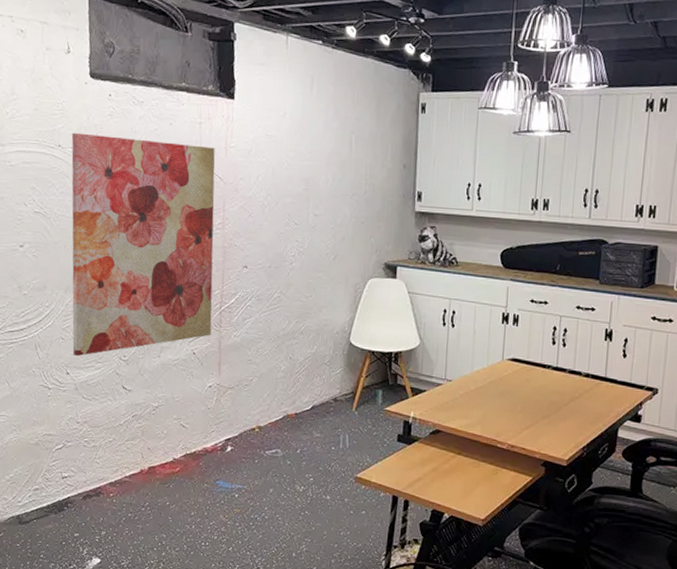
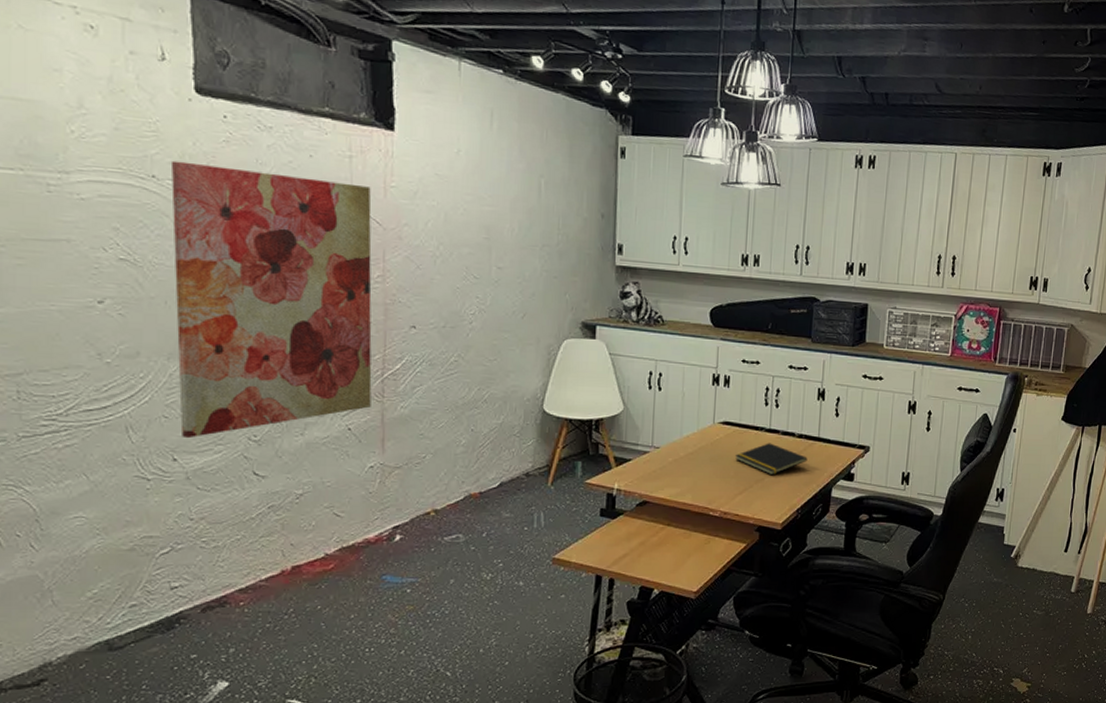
notepad: none [523,380,594,413] -> present [735,443,808,476]

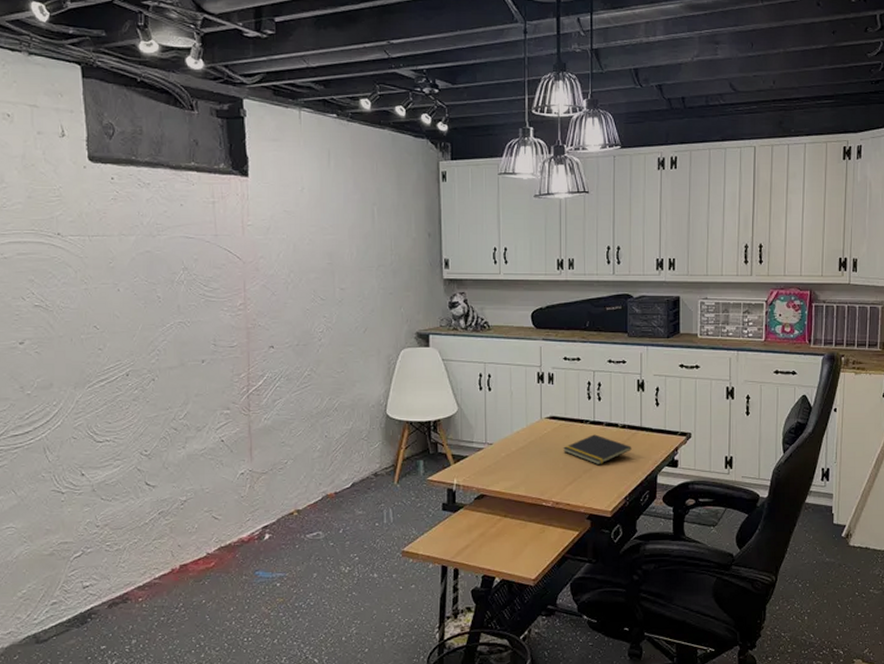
wall art: present [170,160,372,439] -> none [71,219,239,456]

